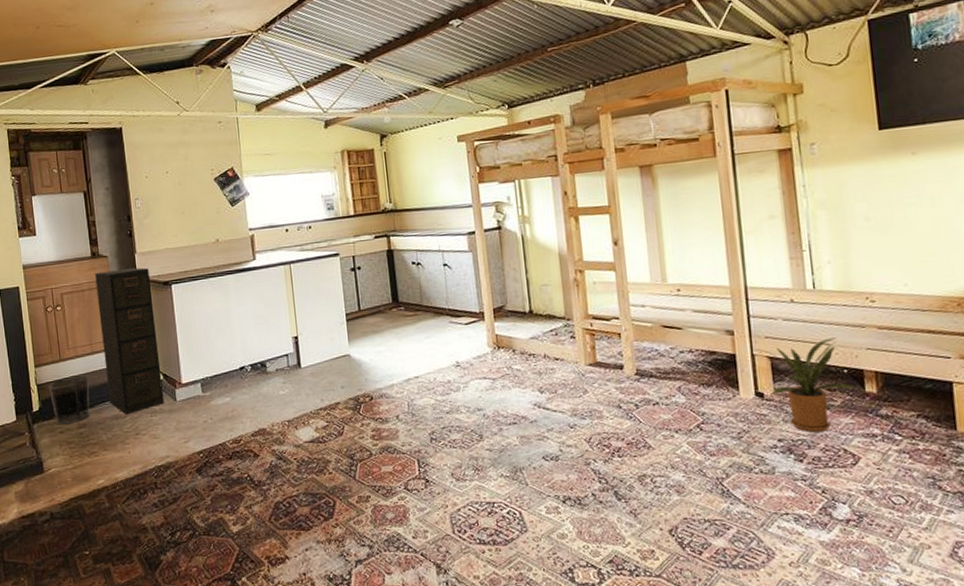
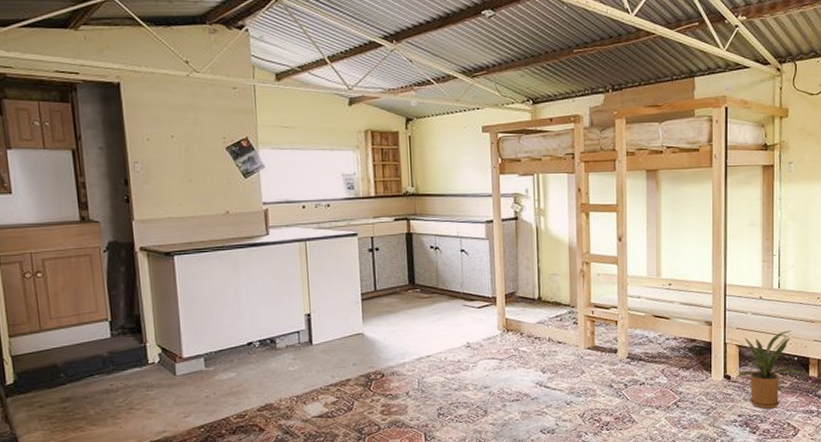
waste bin: present [48,376,91,425] -> none [25,348,76,399]
filing cabinet: present [95,267,164,415] -> none [84,235,162,389]

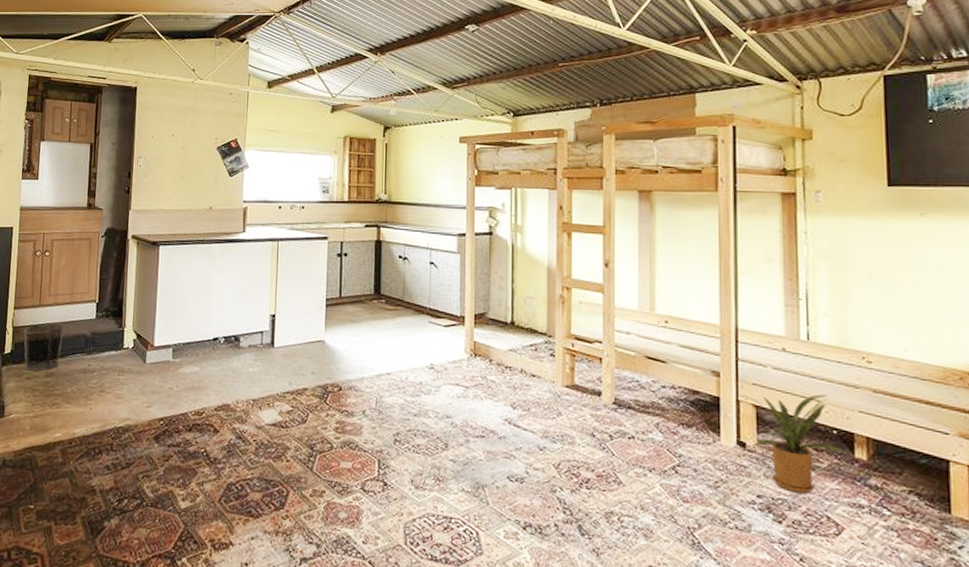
waste bin: none [25,348,76,399] -> present [23,324,65,372]

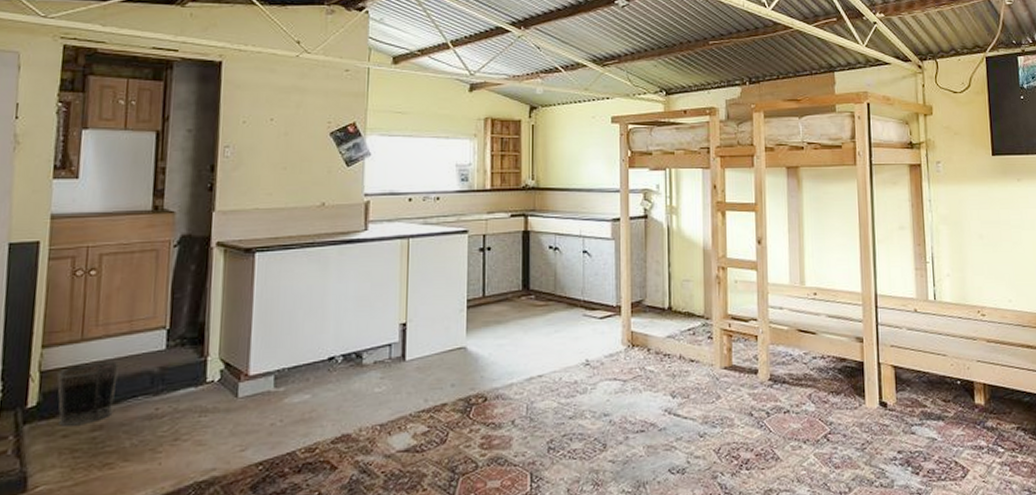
house plant: present [738,394,843,494] -> none [879,349,966,444]

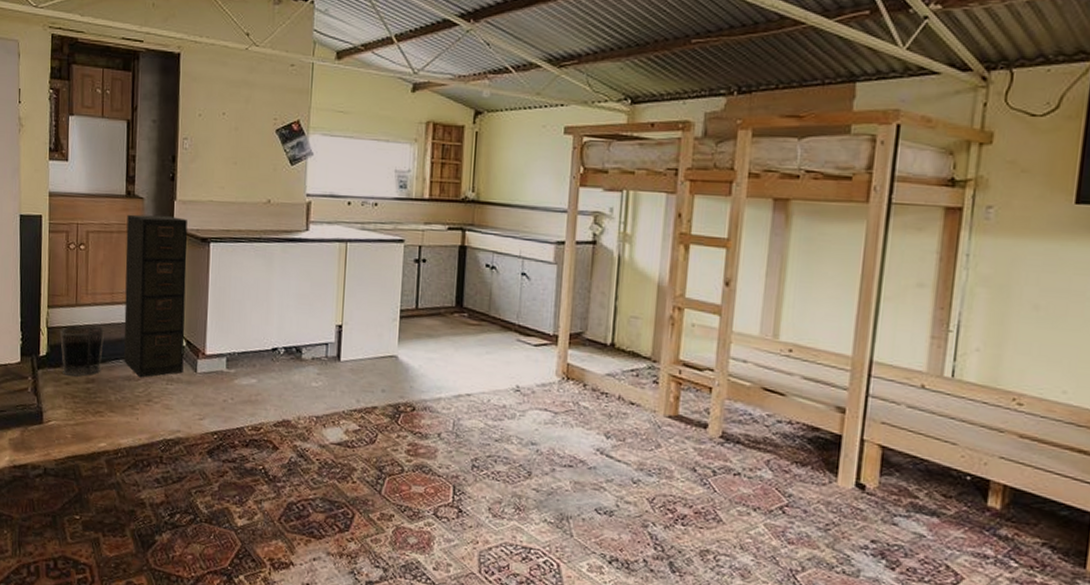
filing cabinet: none [144,228,228,414] -> present [124,214,188,378]

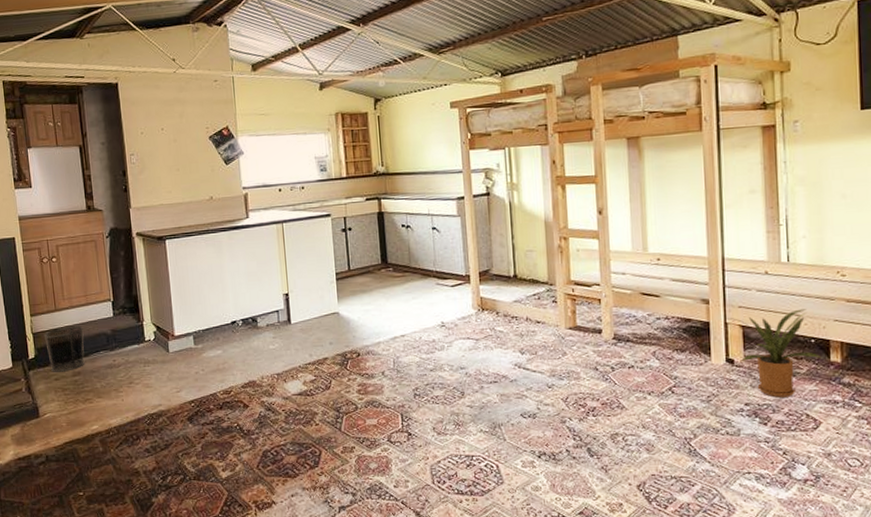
filing cabinet: present [124,214,188,378] -> none [90,222,157,364]
house plant: none [864,434,975,542] -> present [726,309,820,398]

